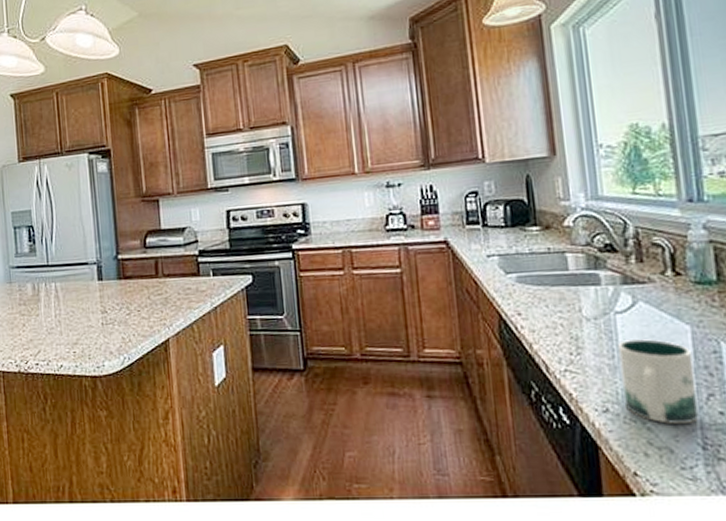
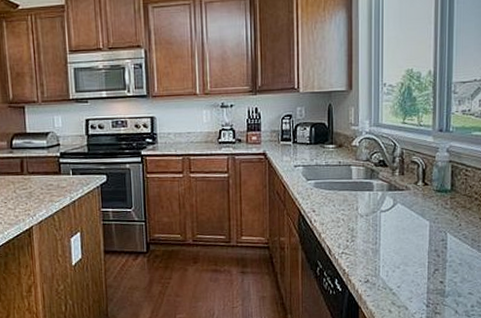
mug: present [617,339,699,424] -> none [379,231,428,290]

